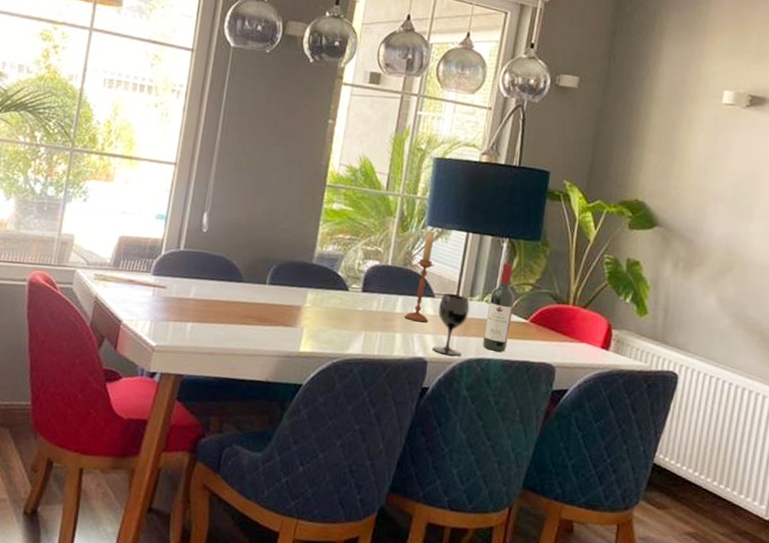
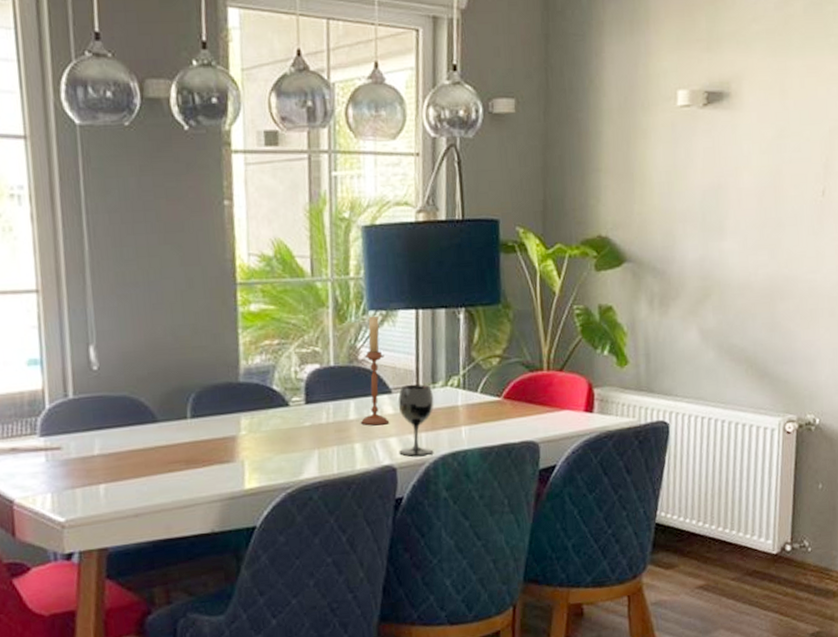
wine bottle: present [483,263,515,352] -> none [454,337,484,440]

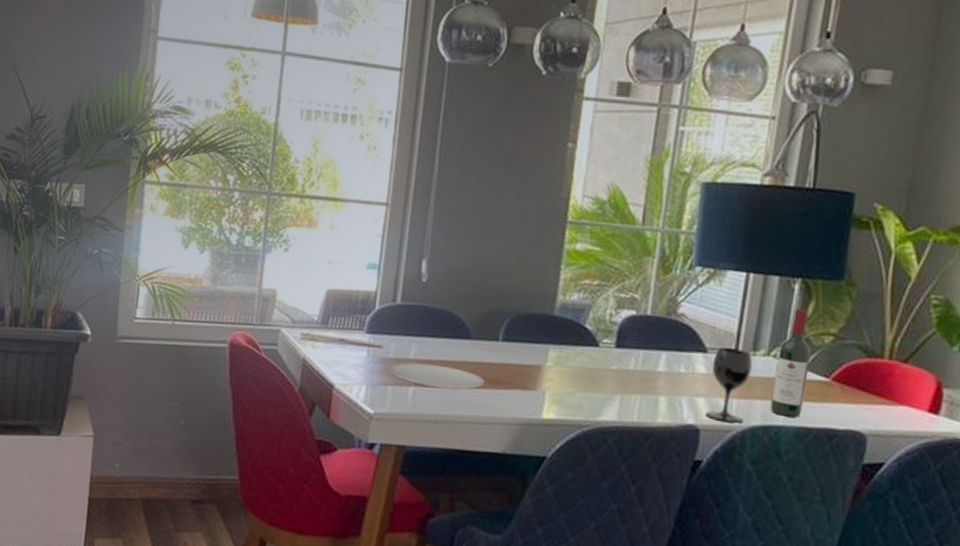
plate: none [74,455,180,481] -> present [390,363,484,390]
candlestick: present [361,314,389,426] -> none [670,270,705,383]
wine bottle: none [454,337,484,440] -> present [770,309,812,418]

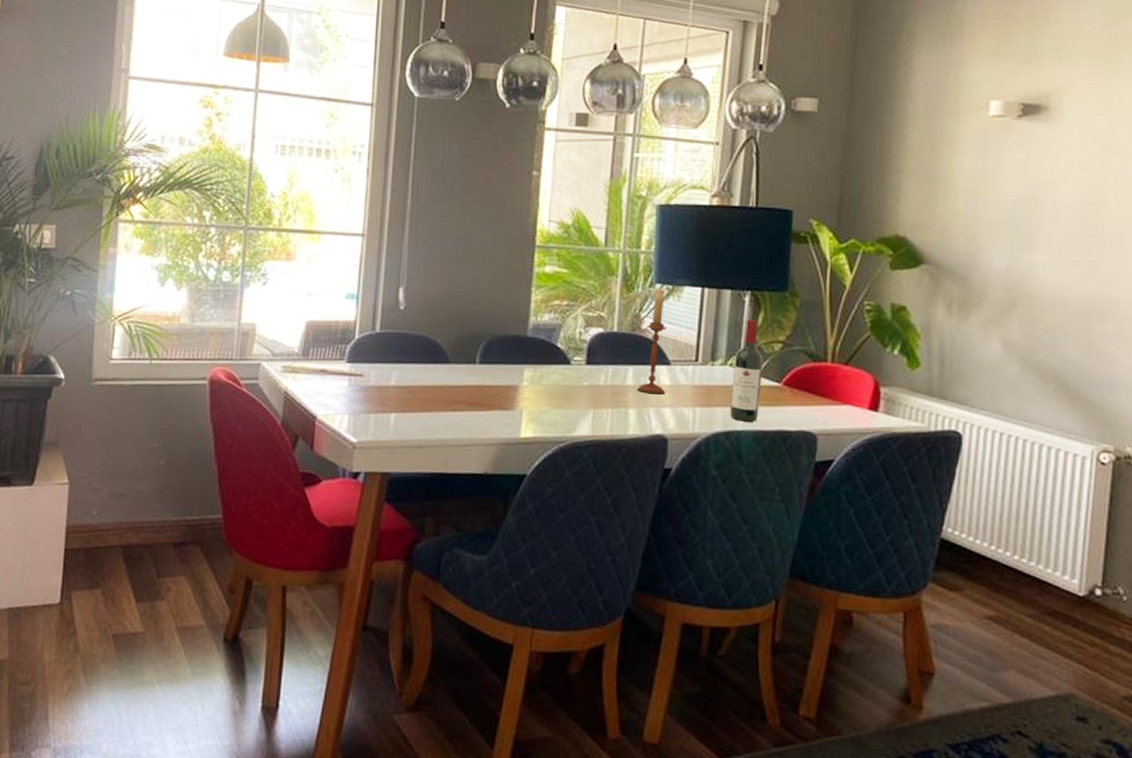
plate: present [390,363,484,390] -> none [371,389,464,414]
candlestick: none [670,270,705,383] -> present [638,287,667,395]
wine glass: present [705,346,753,424] -> none [672,358,712,431]

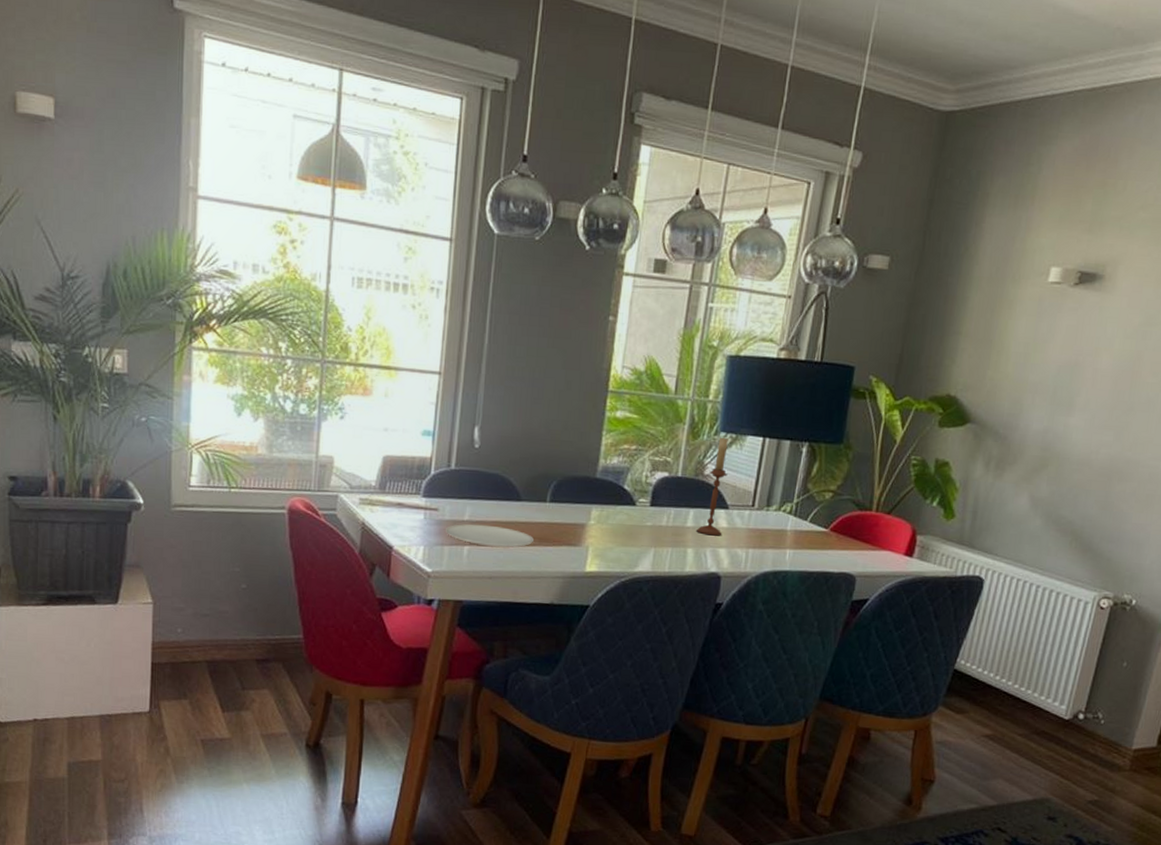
plate: none [371,389,464,414] -> present [446,524,534,548]
wine bottle: present [730,320,763,422] -> none [779,469,815,563]

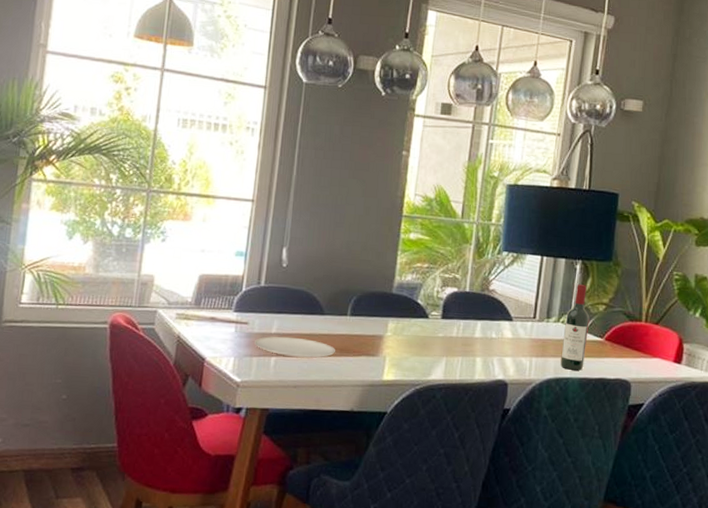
candlestick: present [697,436,728,536] -> none [484,255,511,346]
wine bottle: none [779,469,815,563] -> present [560,284,590,371]

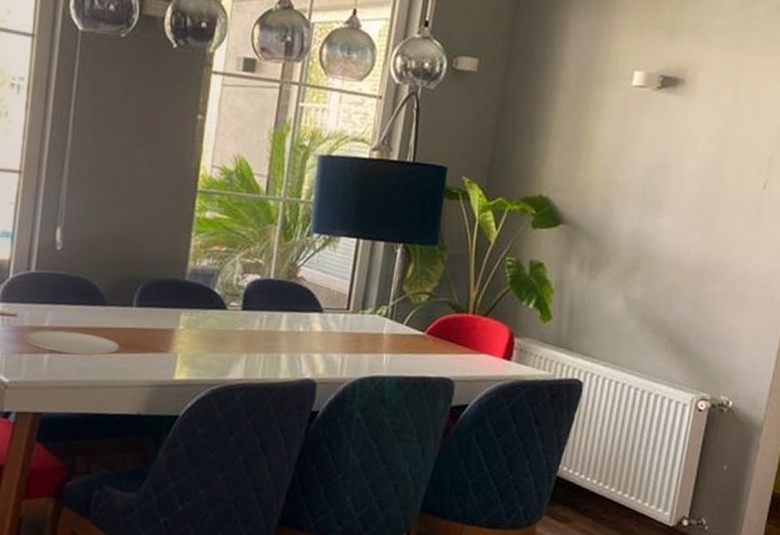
wine bottle: present [560,284,590,371] -> none [376,271,411,368]

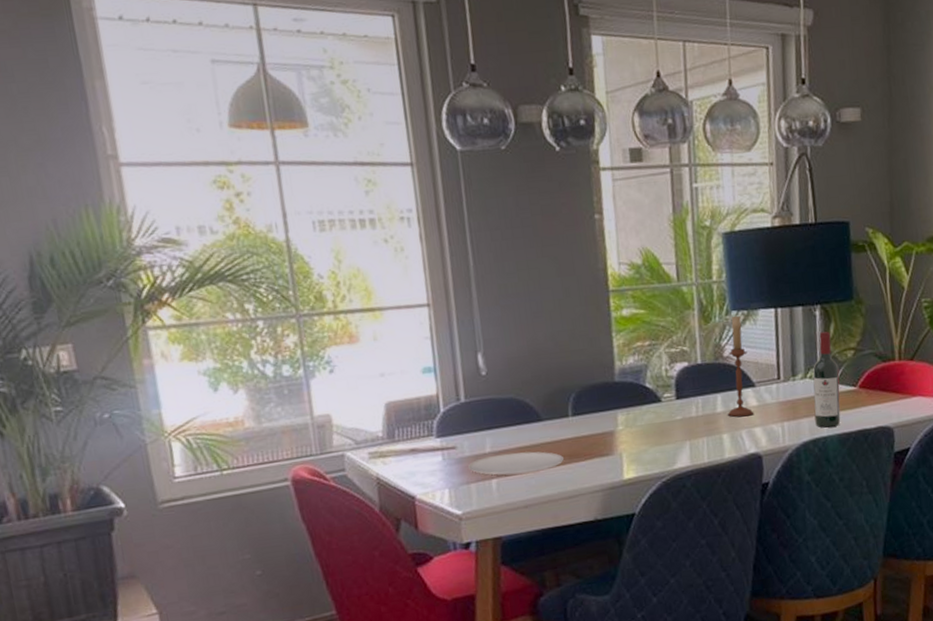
candlestick: none [290,237,322,341] -> present [728,314,753,418]
wine bottle: none [376,271,411,368] -> present [812,331,841,428]

